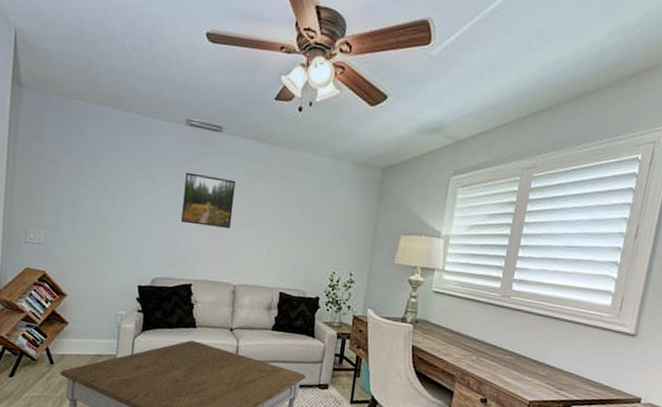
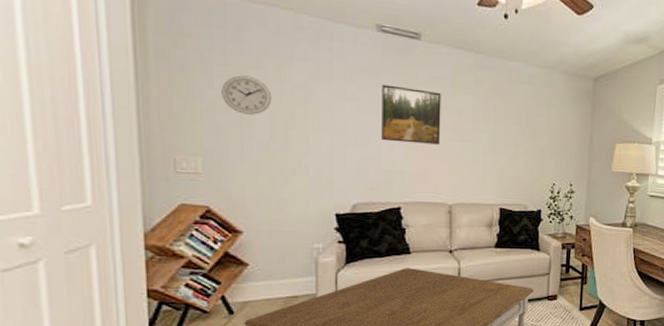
wall clock: none [63,163,100,197] -> present [221,75,272,115]

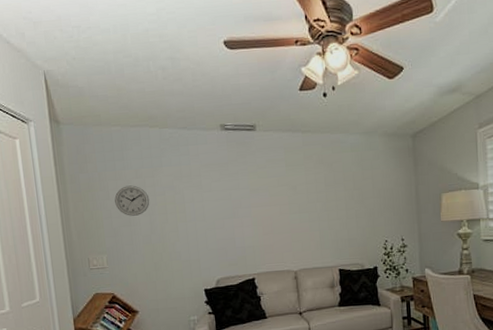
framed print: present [382,84,441,145] -> none [229,173,281,222]

